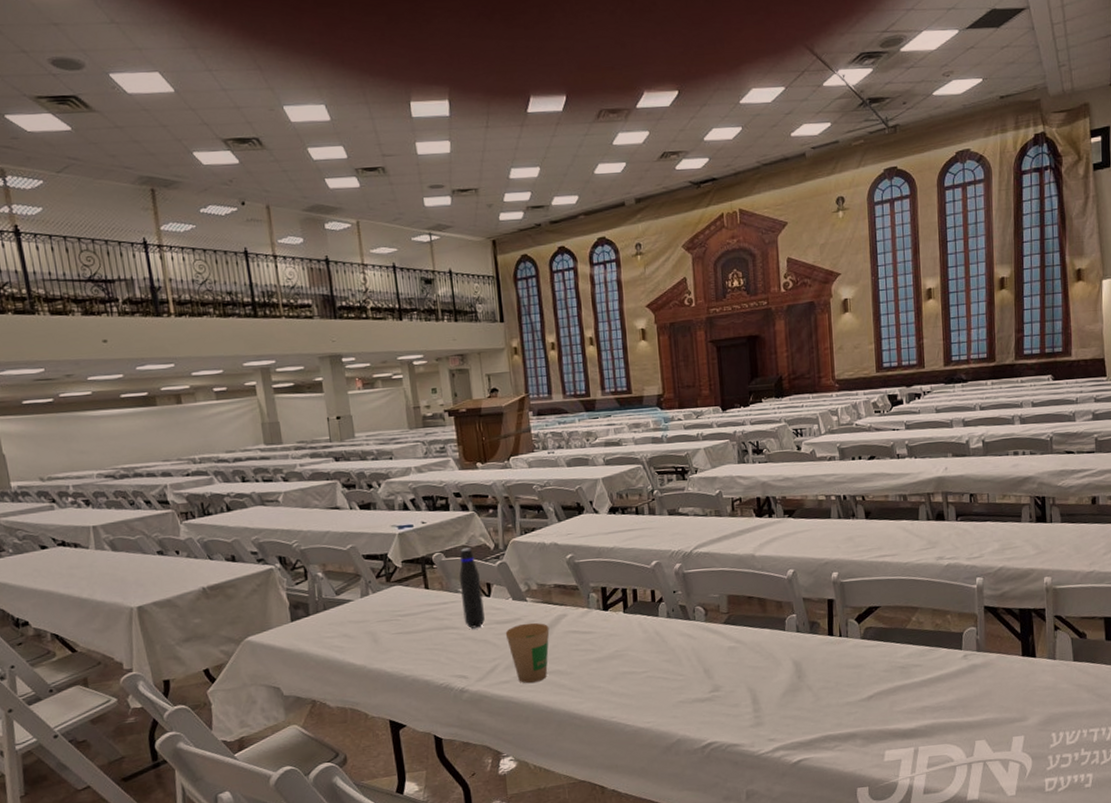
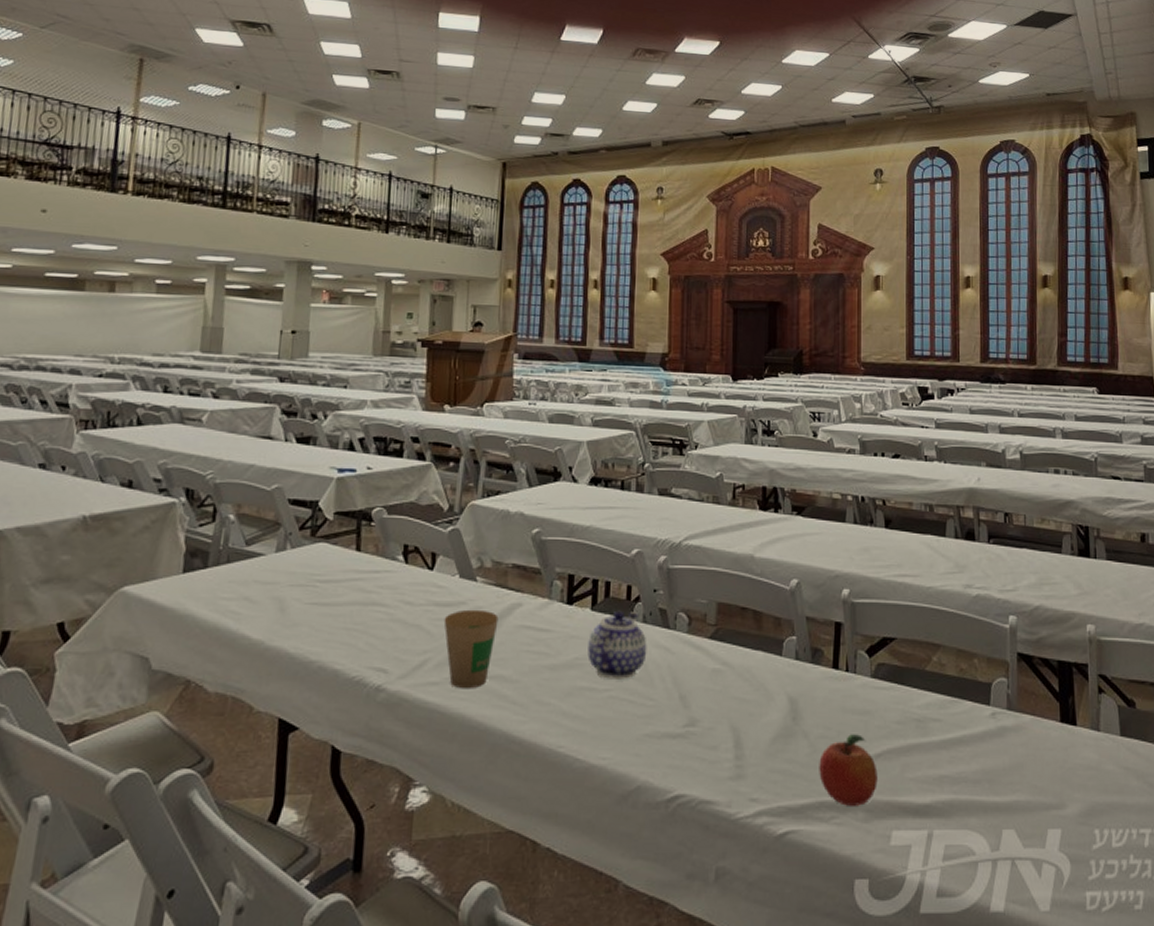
water bottle: present [459,548,485,630] -> none [396,505,426,610]
teapot: none [624,610,674,664] -> present [587,610,647,679]
fruit: none [822,683,871,737] -> present [819,734,878,806]

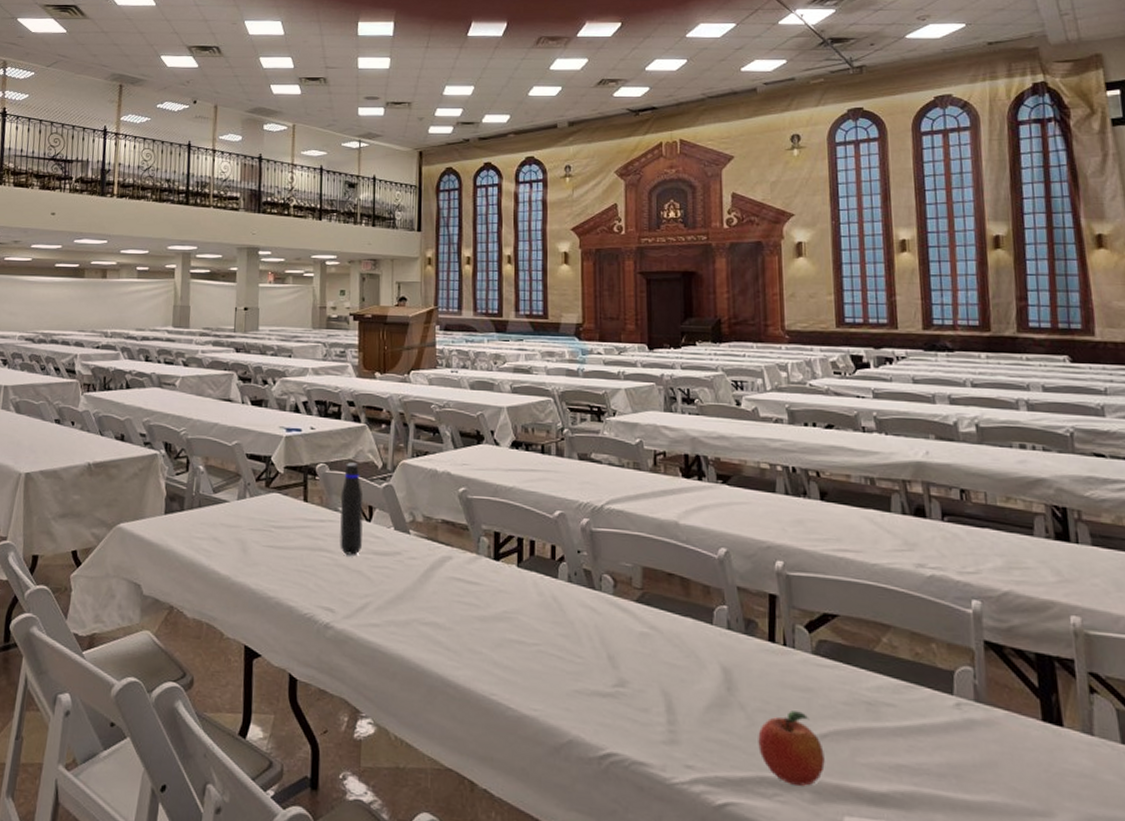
water bottle: none [396,505,426,610] -> present [340,462,363,556]
paper cup: present [443,609,499,689] -> none [382,559,431,633]
teapot: present [587,610,647,679] -> none [516,568,573,636]

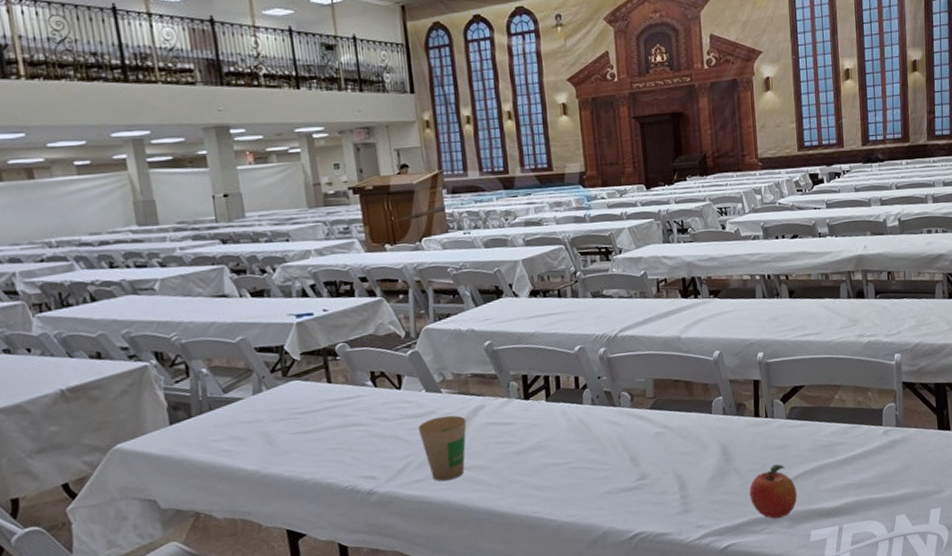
water bottle: present [340,462,363,556] -> none [365,336,395,426]
paper cup: none [382,559,431,633] -> present [418,415,467,482]

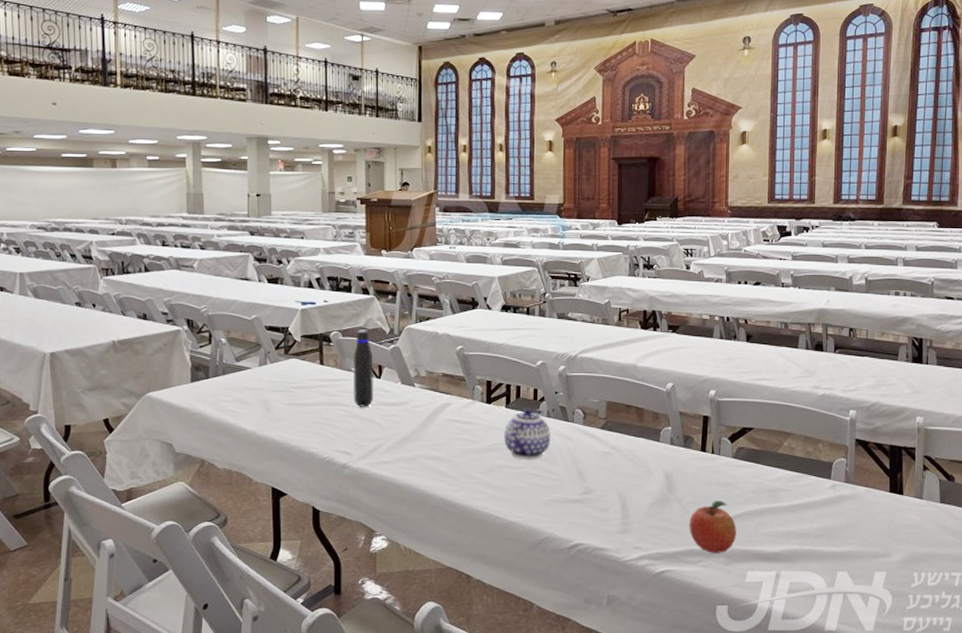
water bottle: none [365,336,395,426] -> present [353,329,374,408]
paper cup: present [418,415,467,482] -> none [391,407,433,467]
teapot: none [547,397,599,454] -> present [504,408,551,459]

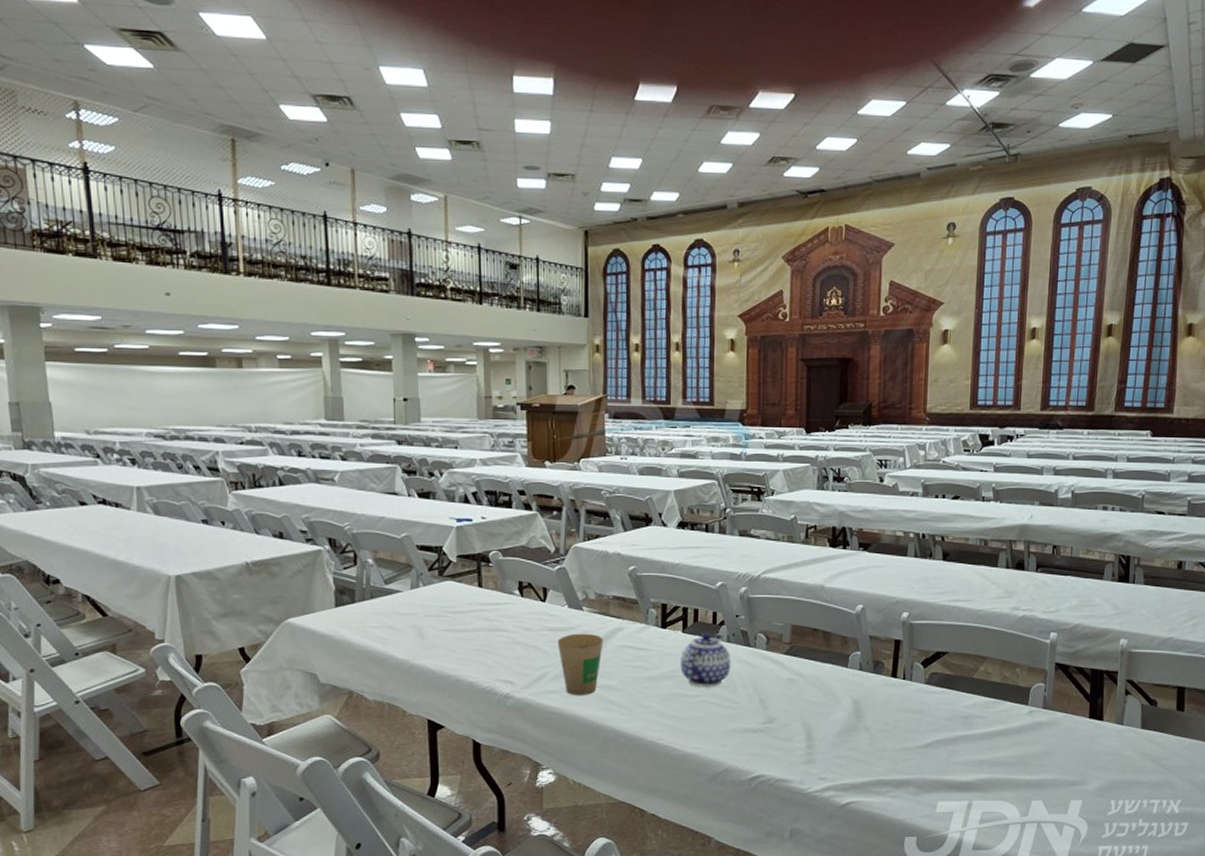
water bottle: present [353,329,374,408] -> none [515,549,537,634]
paper cup: none [391,407,433,467] -> present [557,633,604,696]
fruit: present [689,500,736,553] -> none [877,728,927,783]

